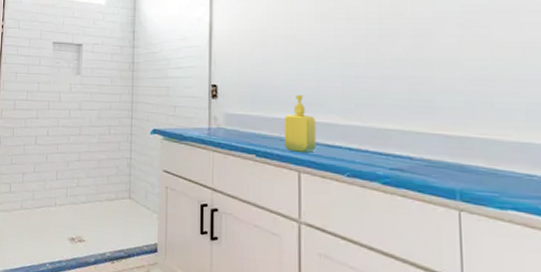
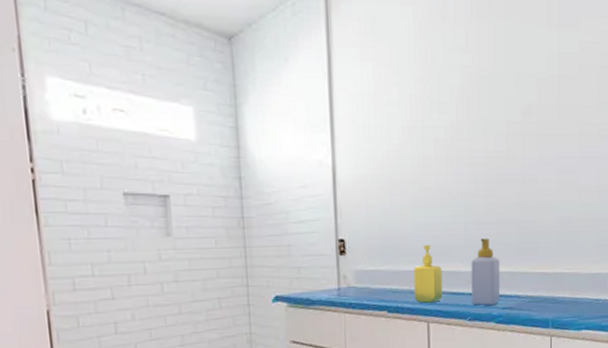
soap bottle: none [349,92,387,165] -> present [471,238,501,306]

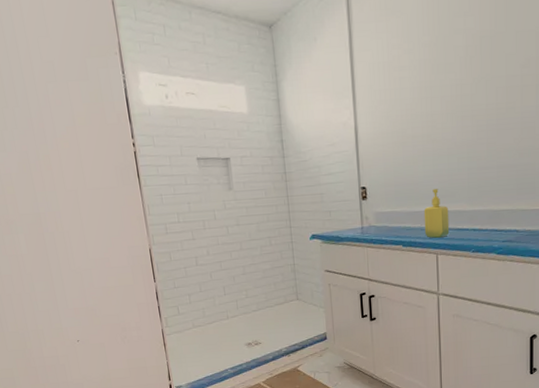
soap bottle: present [471,238,501,306] -> none [474,180,501,240]

